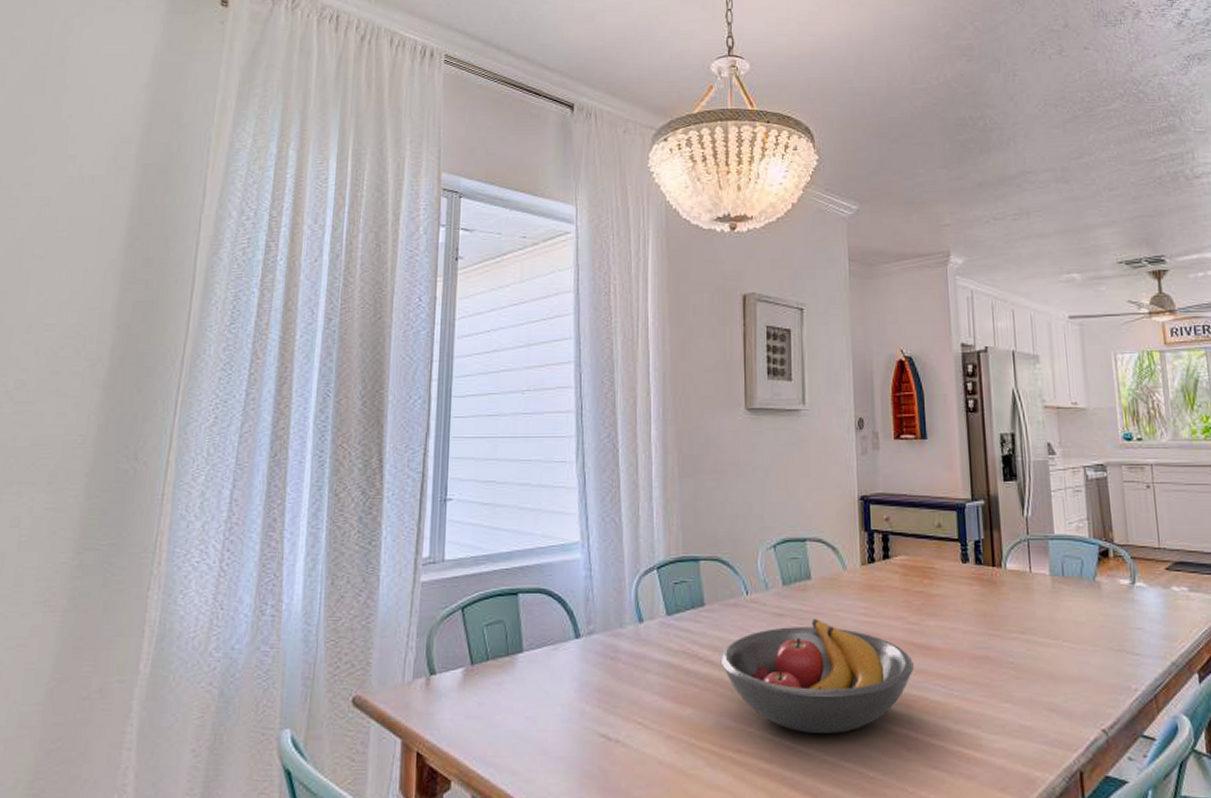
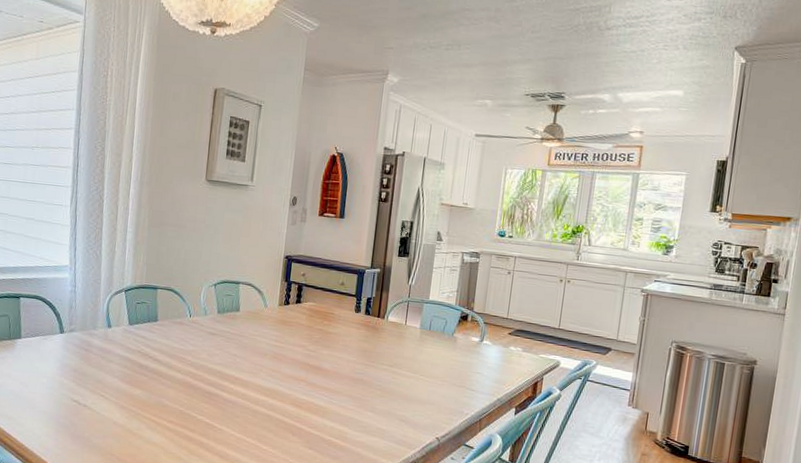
fruit bowl: present [720,619,914,735] -> none [165,339,307,419]

